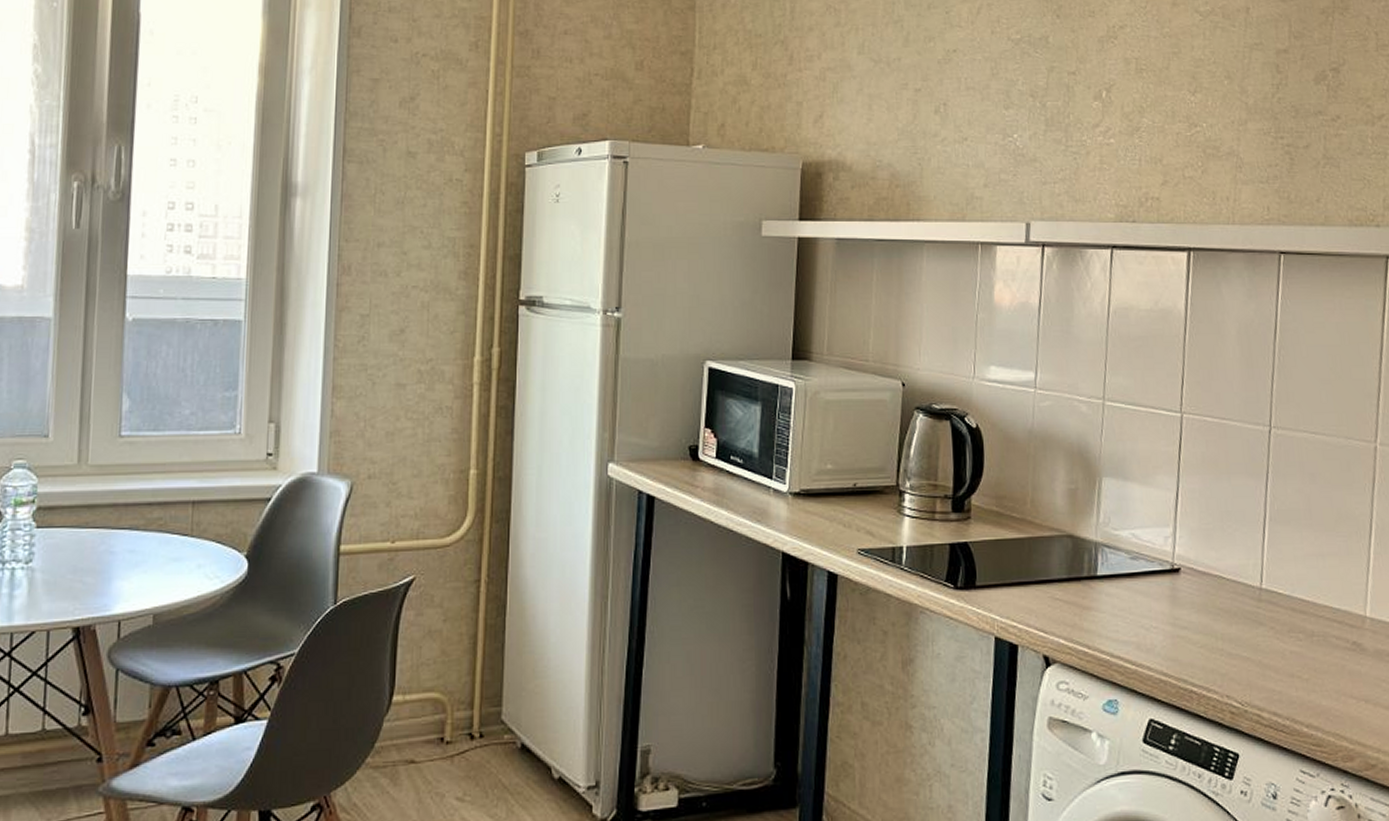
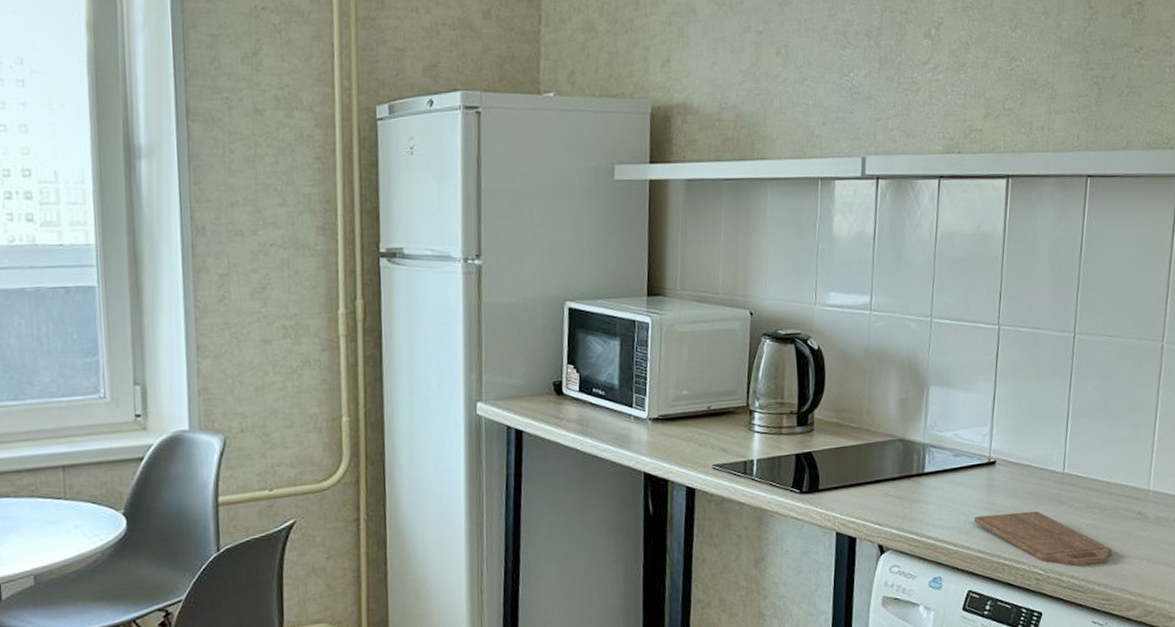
cutting board: none [1155,630,1323,702] -> present [974,511,1112,567]

